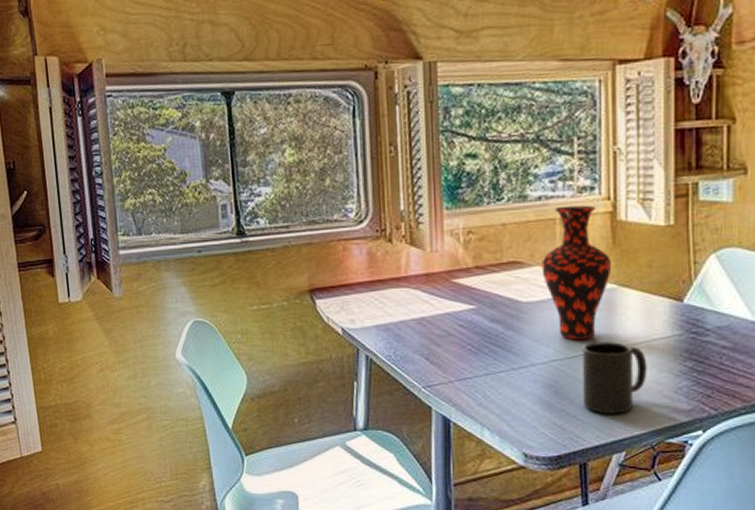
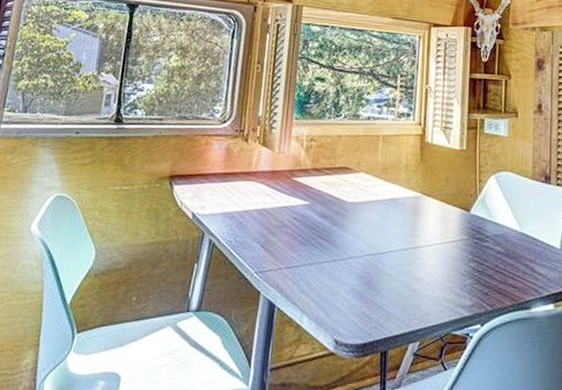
vase: present [542,205,612,340] -> none [365,126,419,239]
mug: present [583,342,647,414] -> none [389,241,441,306]

